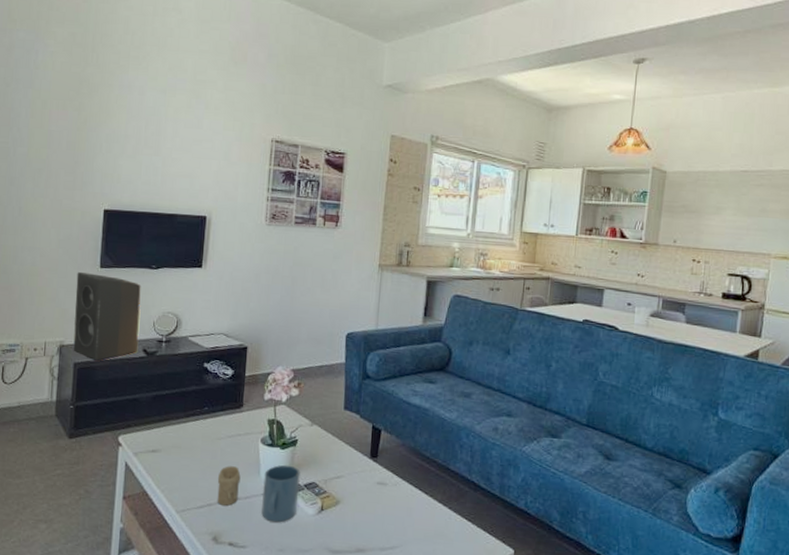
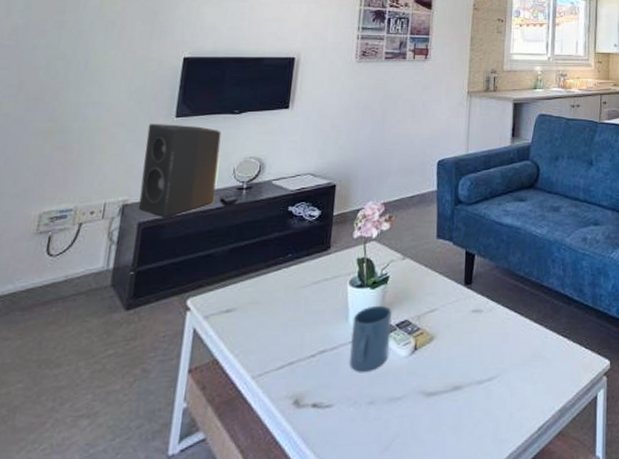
candle: present [217,466,241,506] -> none [299,315,327,362]

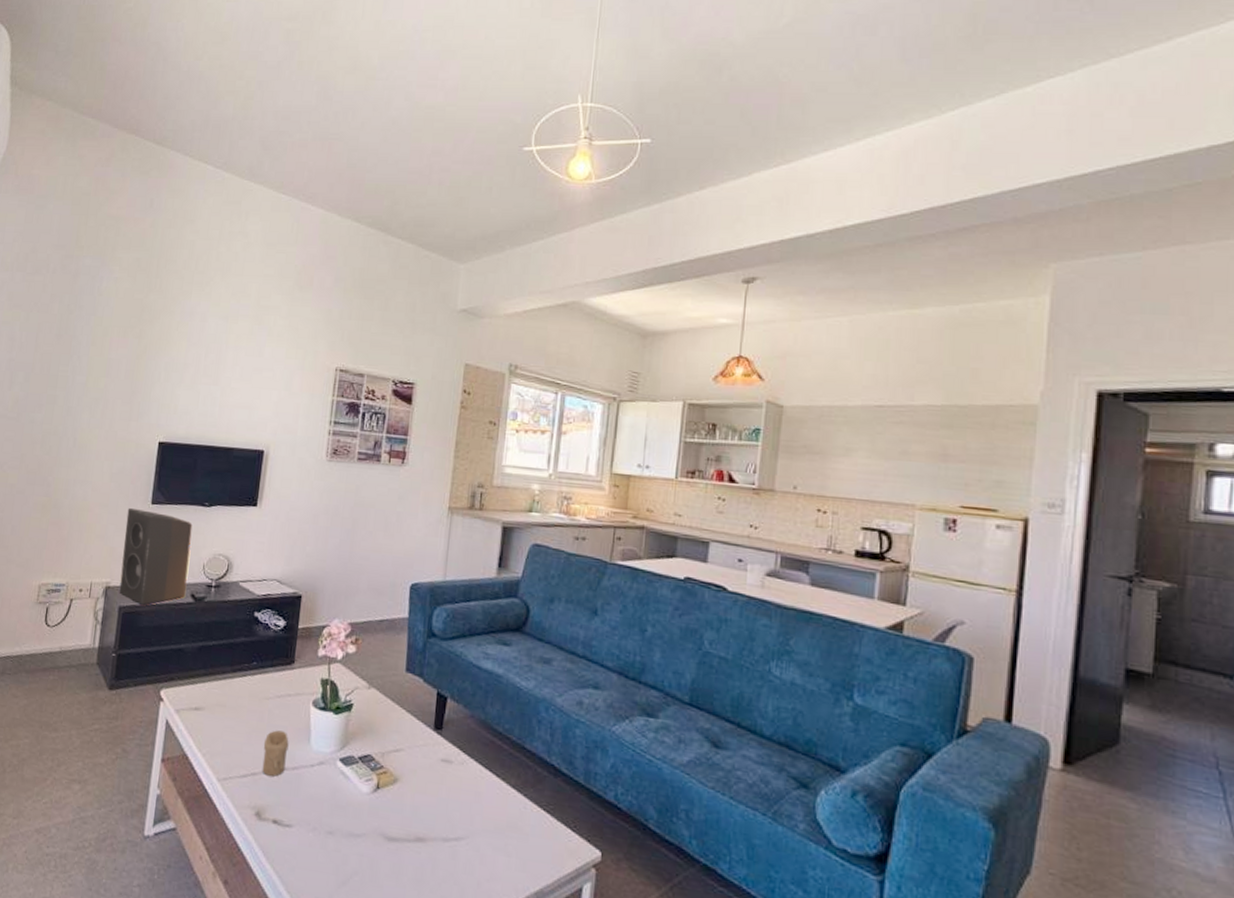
candle: none [299,315,327,362] -> present [262,730,289,777]
cup: present [349,305,392,372] -> none [310,732,355,800]

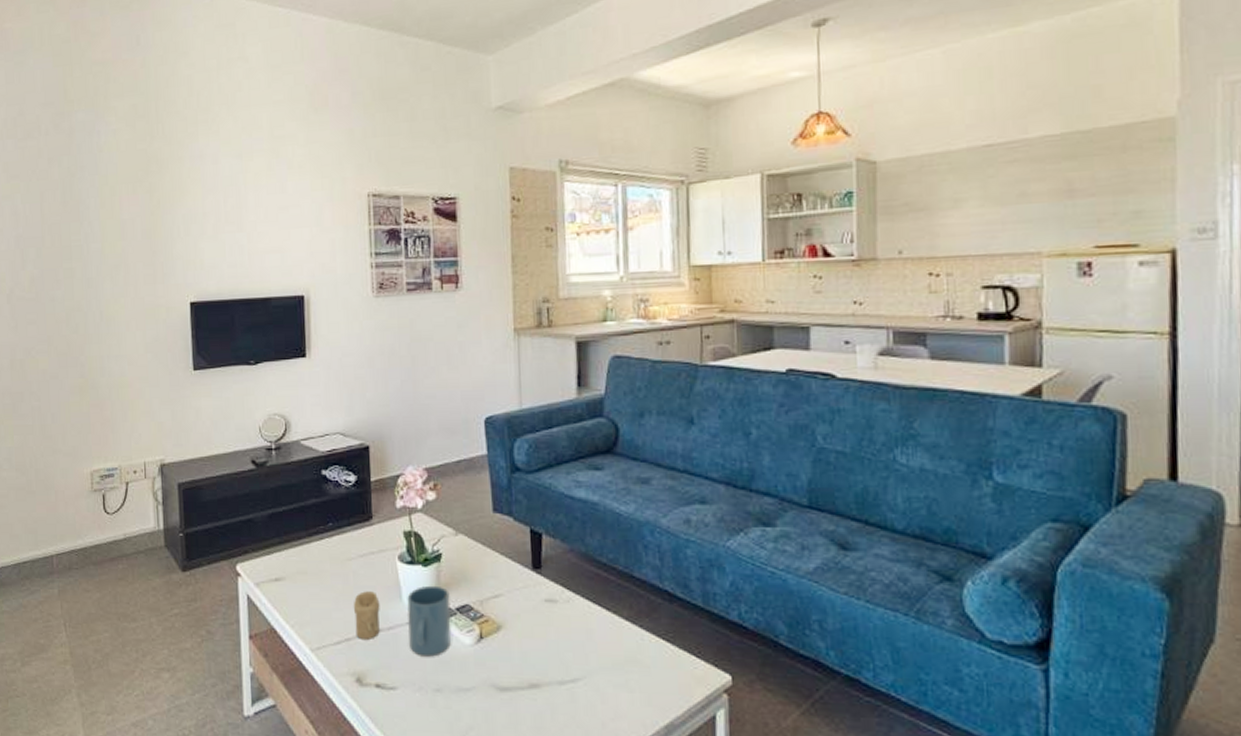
speaker: present [119,508,193,605] -> none [169,378,245,478]
cup: none [310,732,355,800] -> present [407,585,452,657]

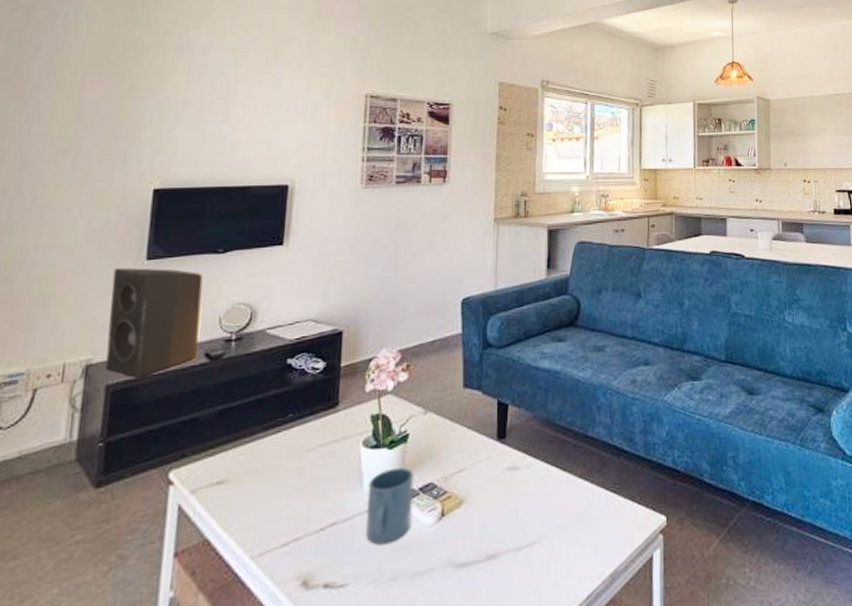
speaker: none [169,378,245,478] -> present [105,268,203,378]
candle: present [353,591,380,639] -> none [306,482,338,537]

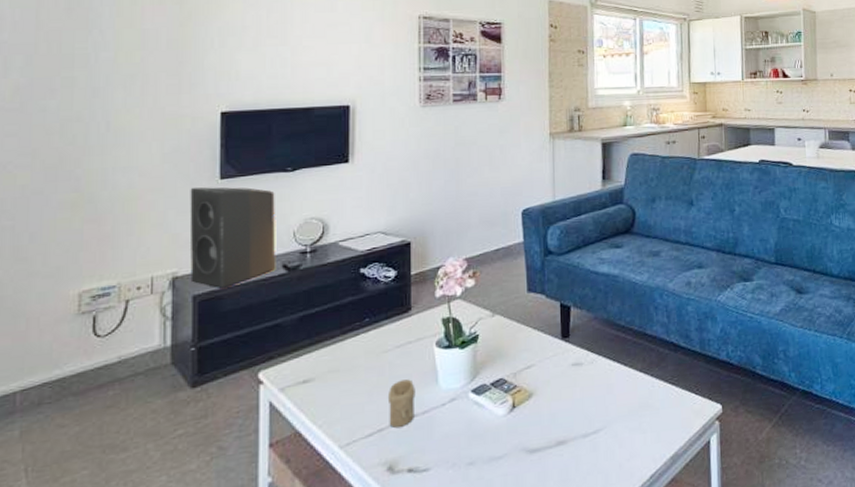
candle: none [306,482,338,537] -> present [387,379,416,428]
cup: present [365,467,414,545] -> none [442,365,486,434]

